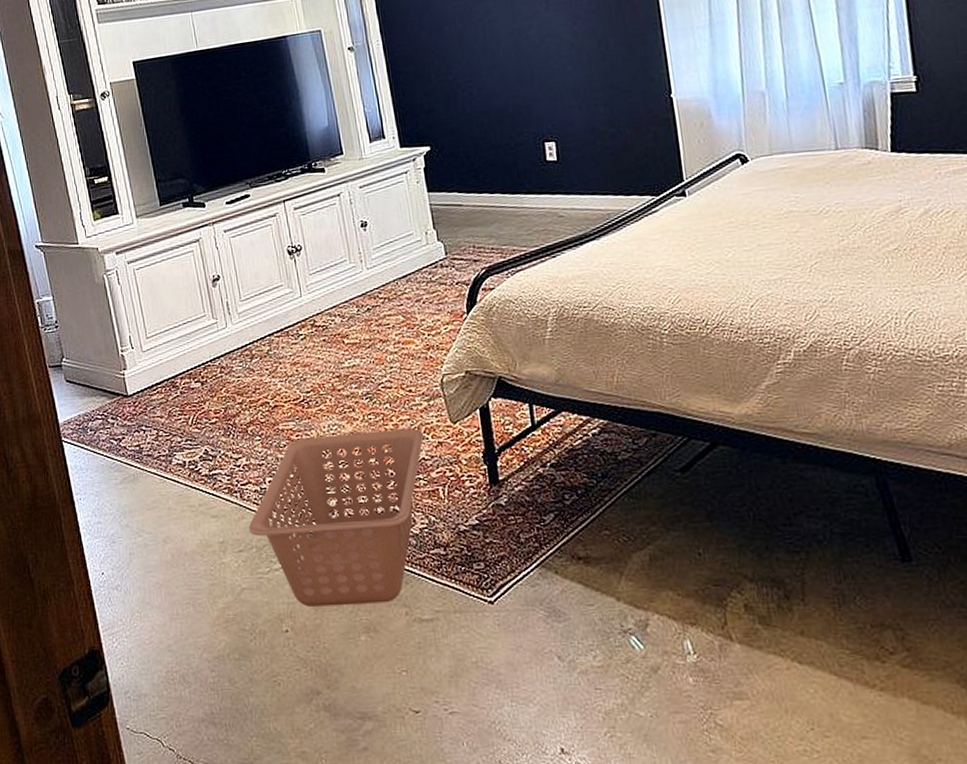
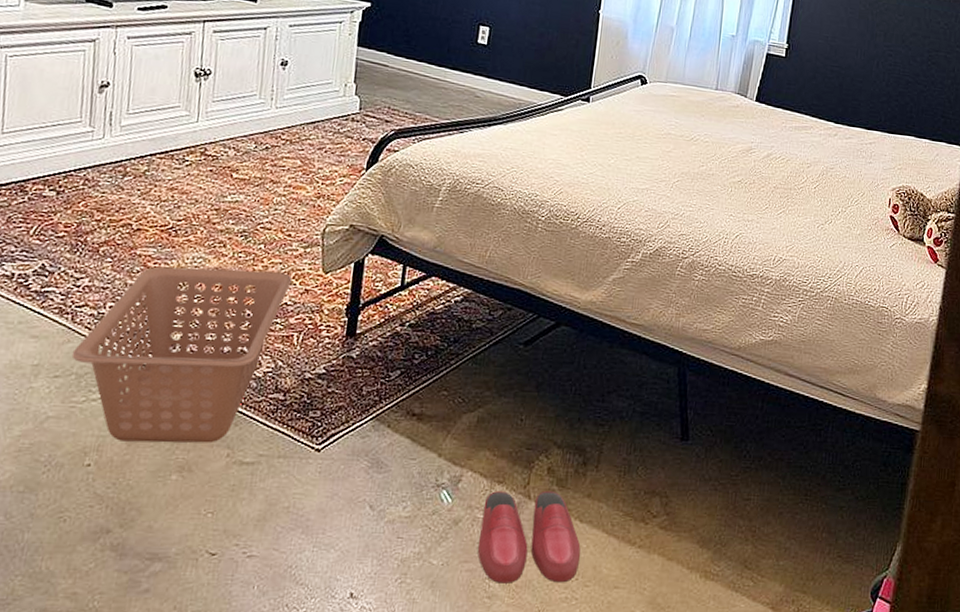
slippers: none [680,629,811,735] -> present [478,490,581,583]

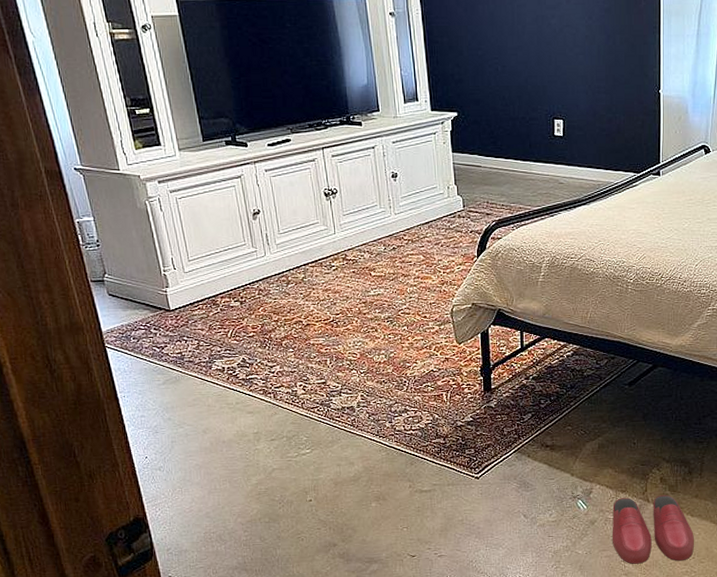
laundry basket: present [71,266,293,443] -> none [280,347,434,482]

